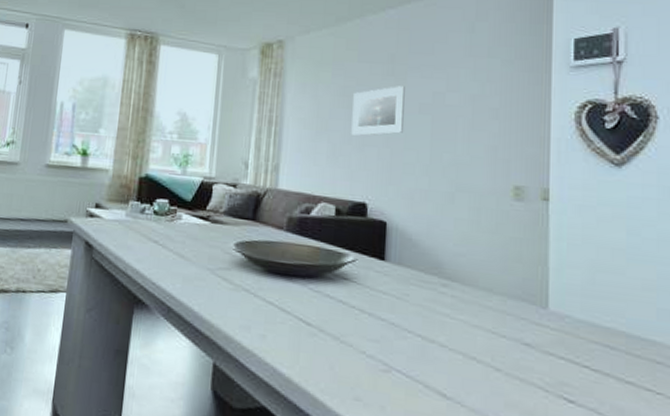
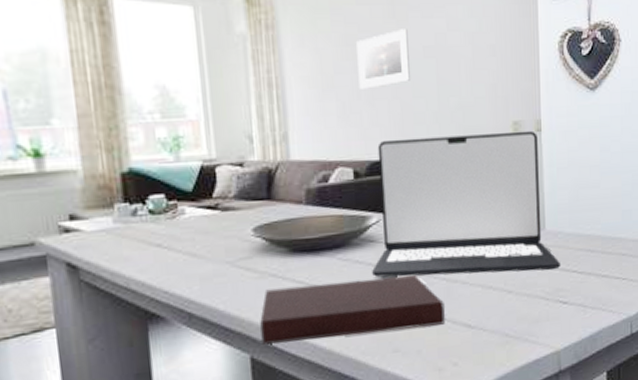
notebook: none [226,302,417,385] -> present [260,274,445,345]
laptop: none [342,184,566,358] -> present [372,130,560,278]

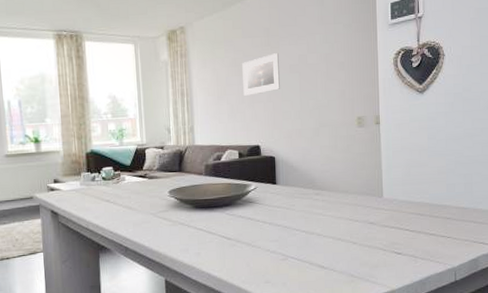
notebook: present [260,274,445,345] -> none [172,227,304,272]
laptop: present [372,130,560,278] -> none [251,123,395,229]

